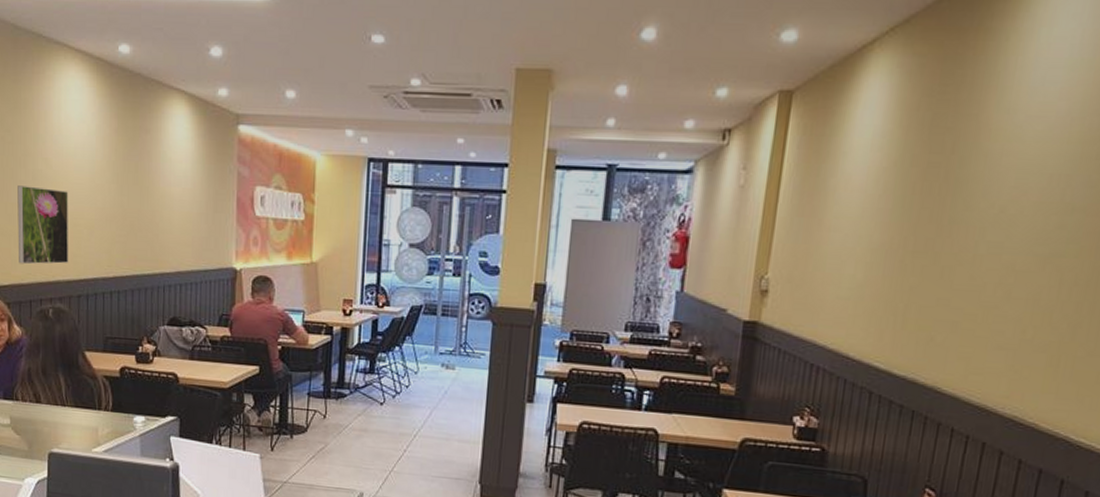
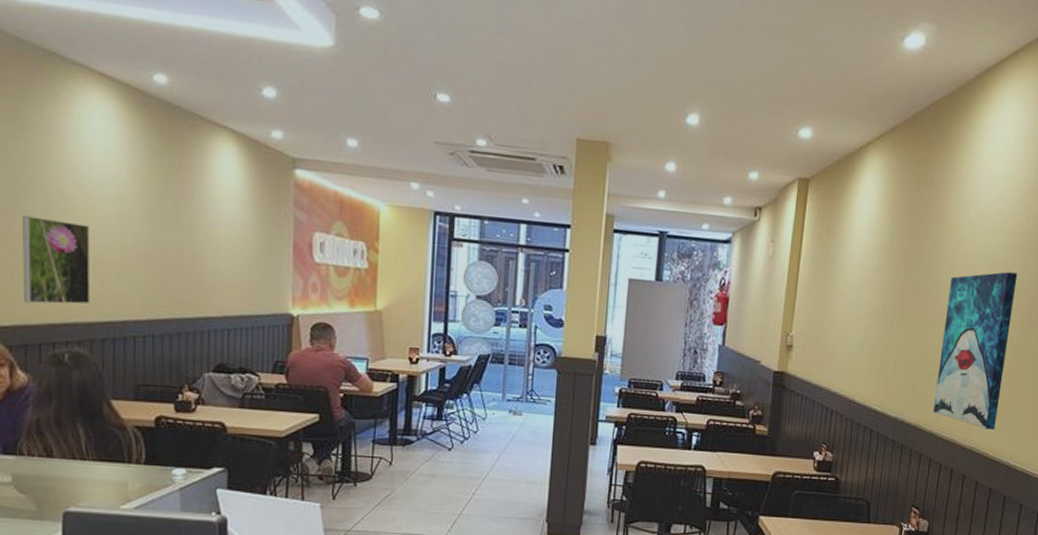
wall art: none [959,190,1090,394] -> present [933,272,1018,430]

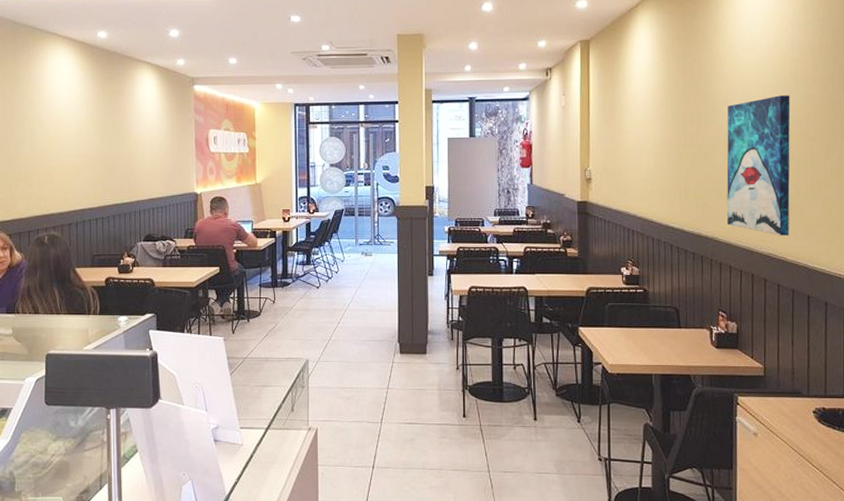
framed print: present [22,216,91,304] -> none [17,141,61,203]

